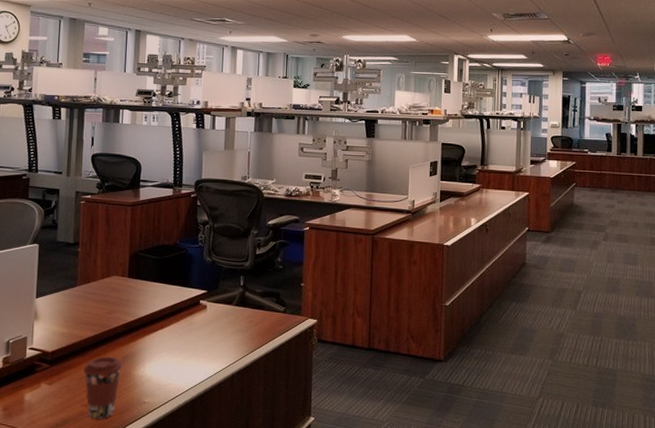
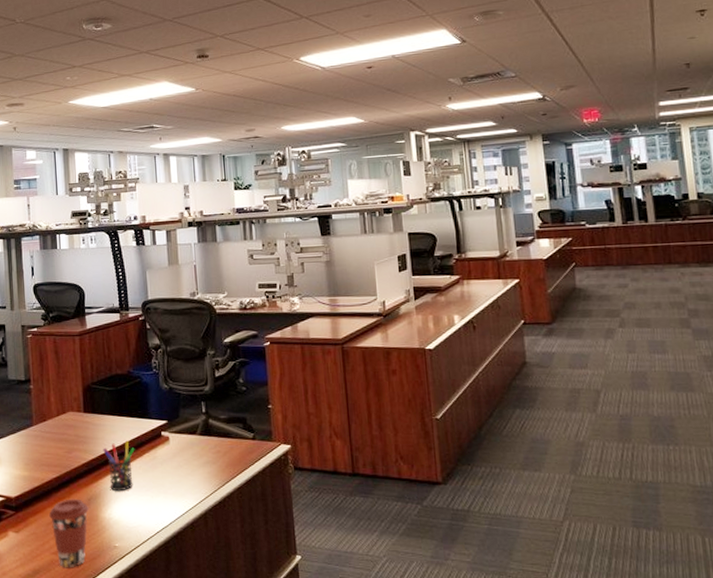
pen holder: none [142,306,173,352] -> present [103,440,135,492]

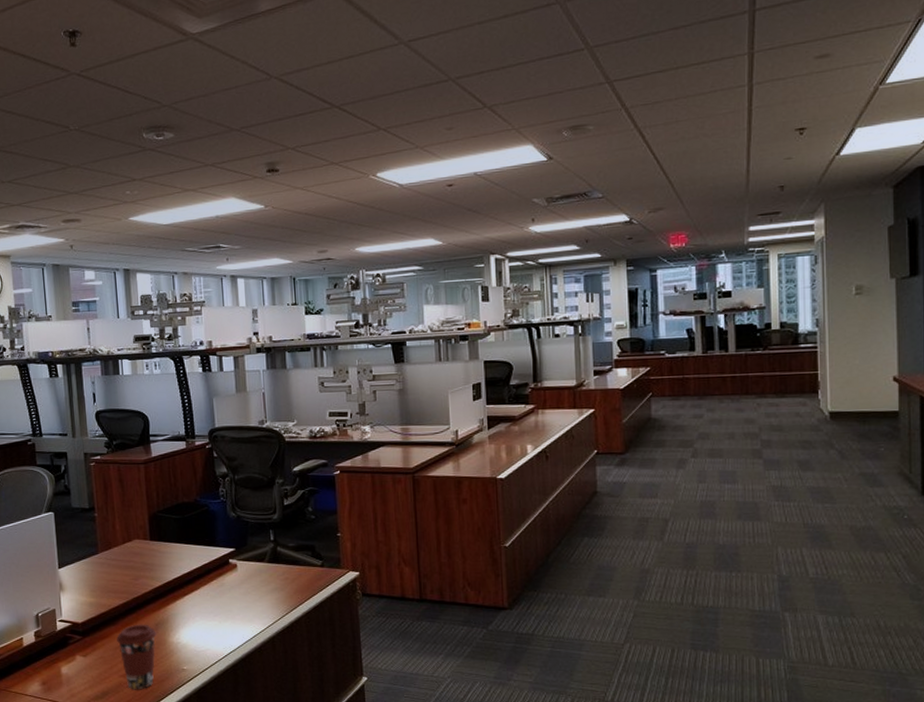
pen holder: present [103,440,135,492] -> none [170,567,202,617]

